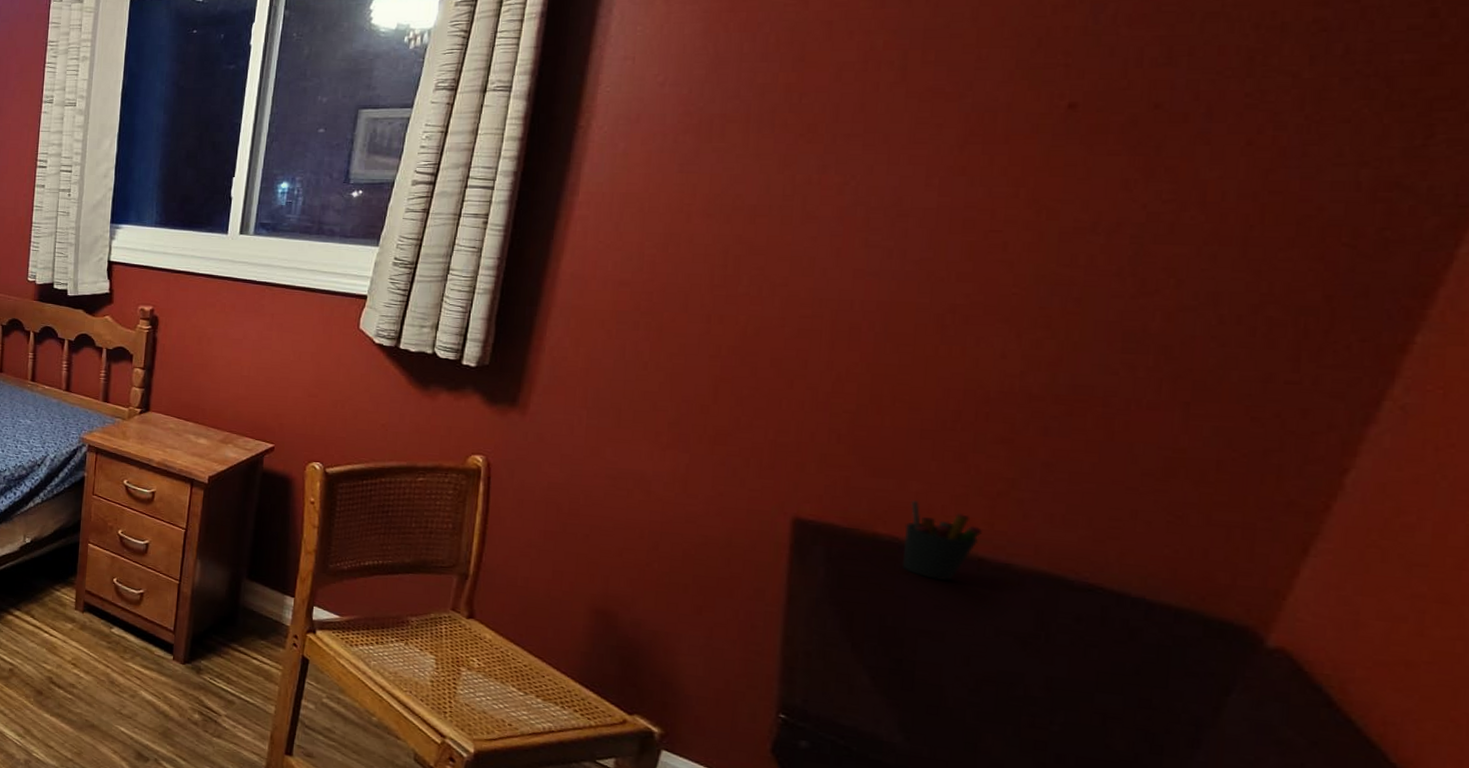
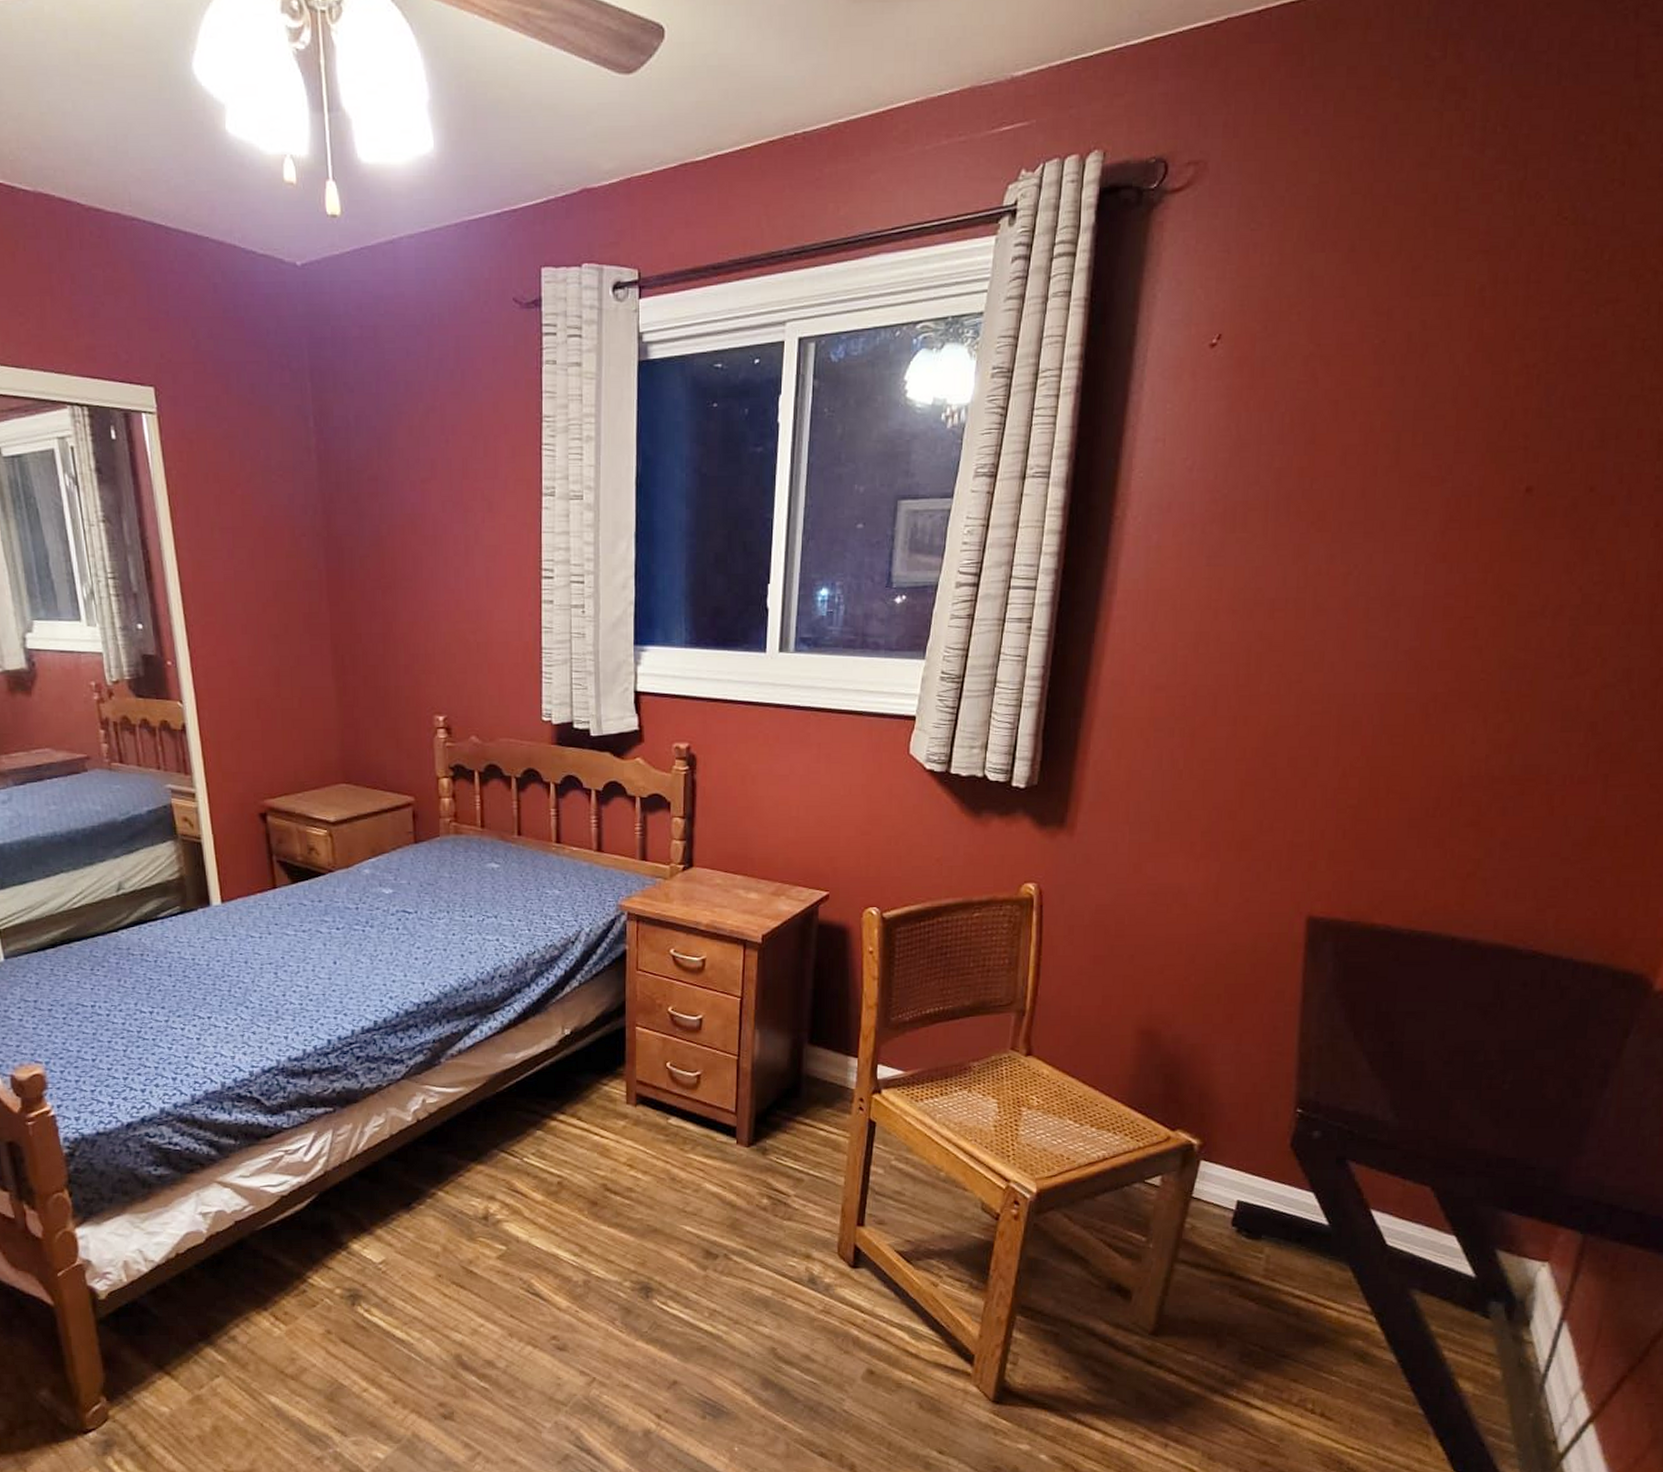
pen holder: present [903,500,982,581] -> none [1394,889,1455,962]

